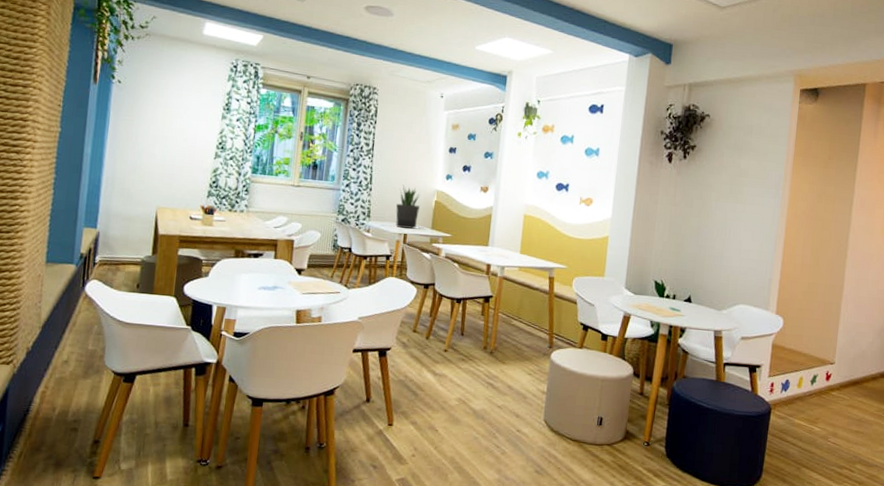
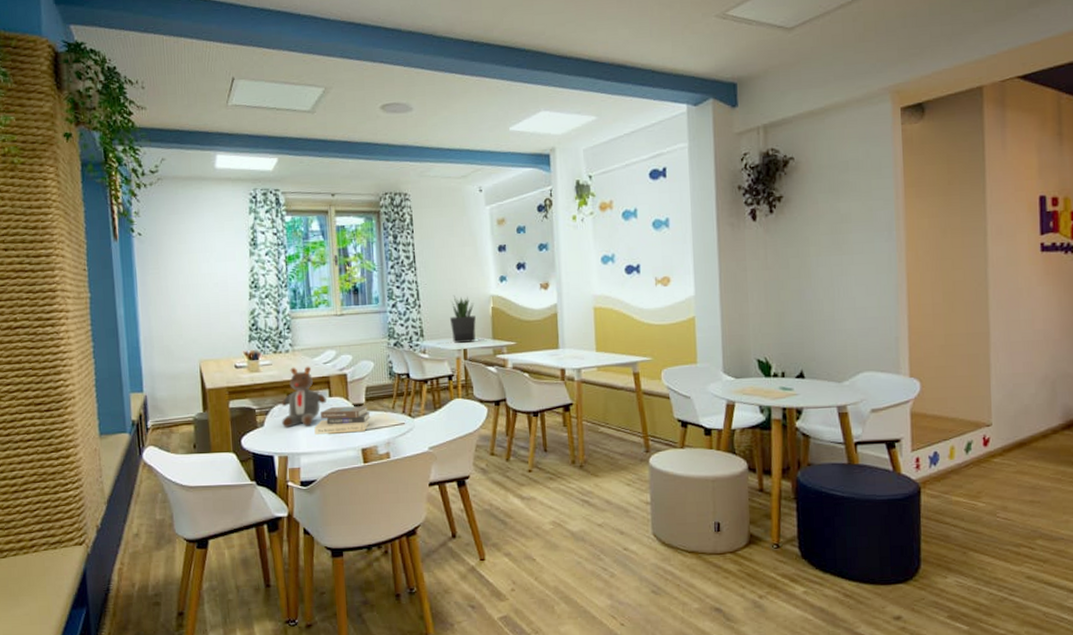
teddy bear: none [225,226,272,283] -> present [281,366,327,427]
books: none [255,268,310,295] -> present [314,406,371,435]

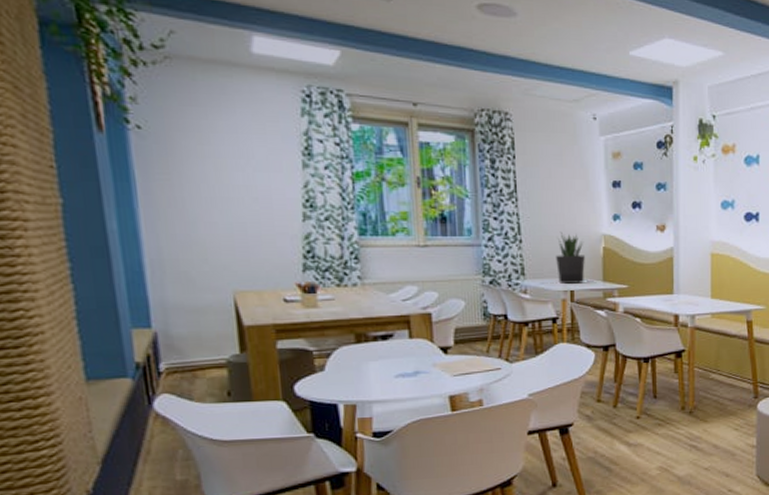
teddy bear: present [281,366,327,427] -> none [347,303,407,372]
books: present [314,406,371,435] -> none [390,349,460,380]

